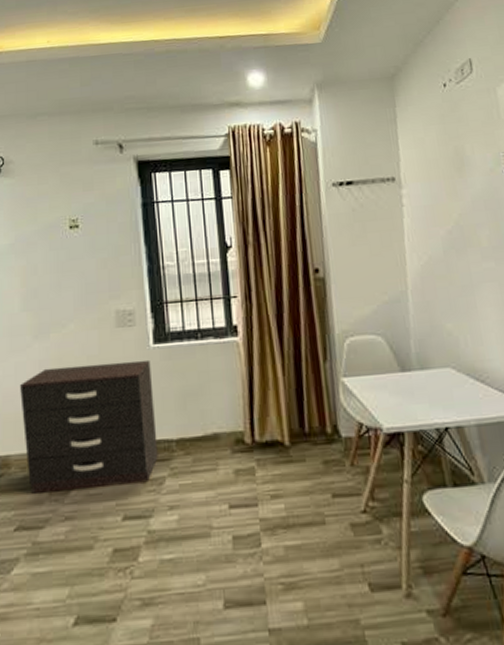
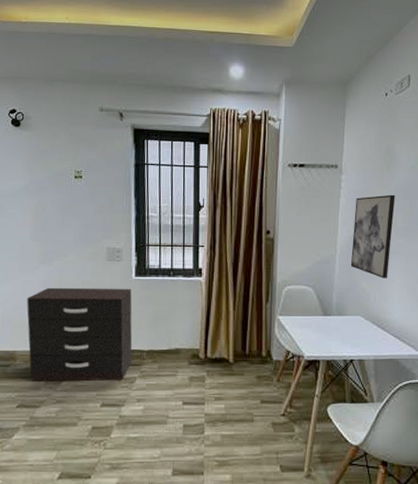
wall art: none [423,206,480,316] -> present [350,194,395,278]

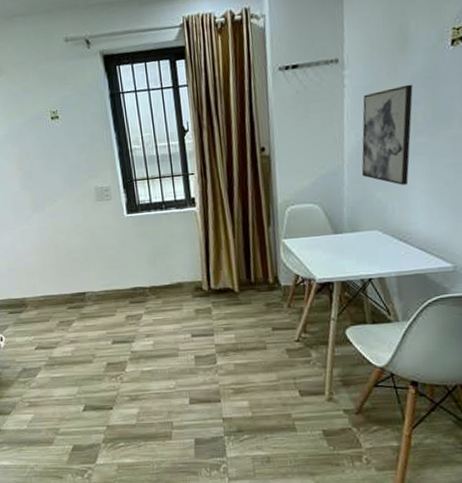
dresser: present [27,287,133,381] -> none [27,226,136,325]

